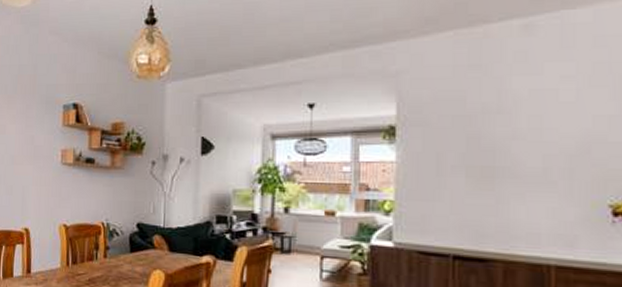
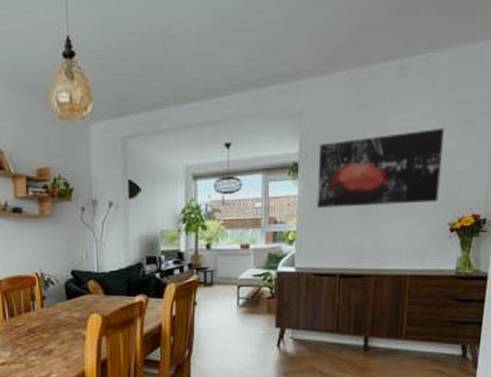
wall art: none [420,91,592,178] -> present [316,127,444,208]

